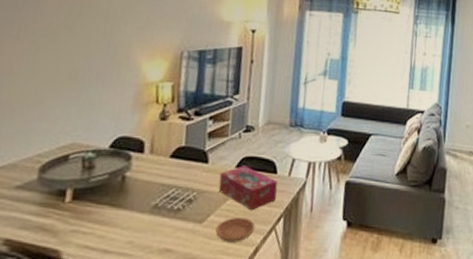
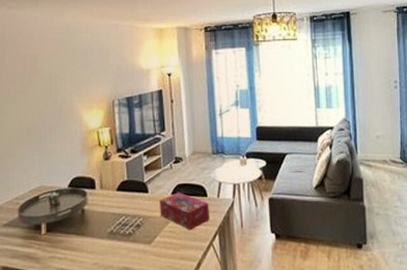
saucer: present [215,218,255,242] -> none [163,237,195,259]

